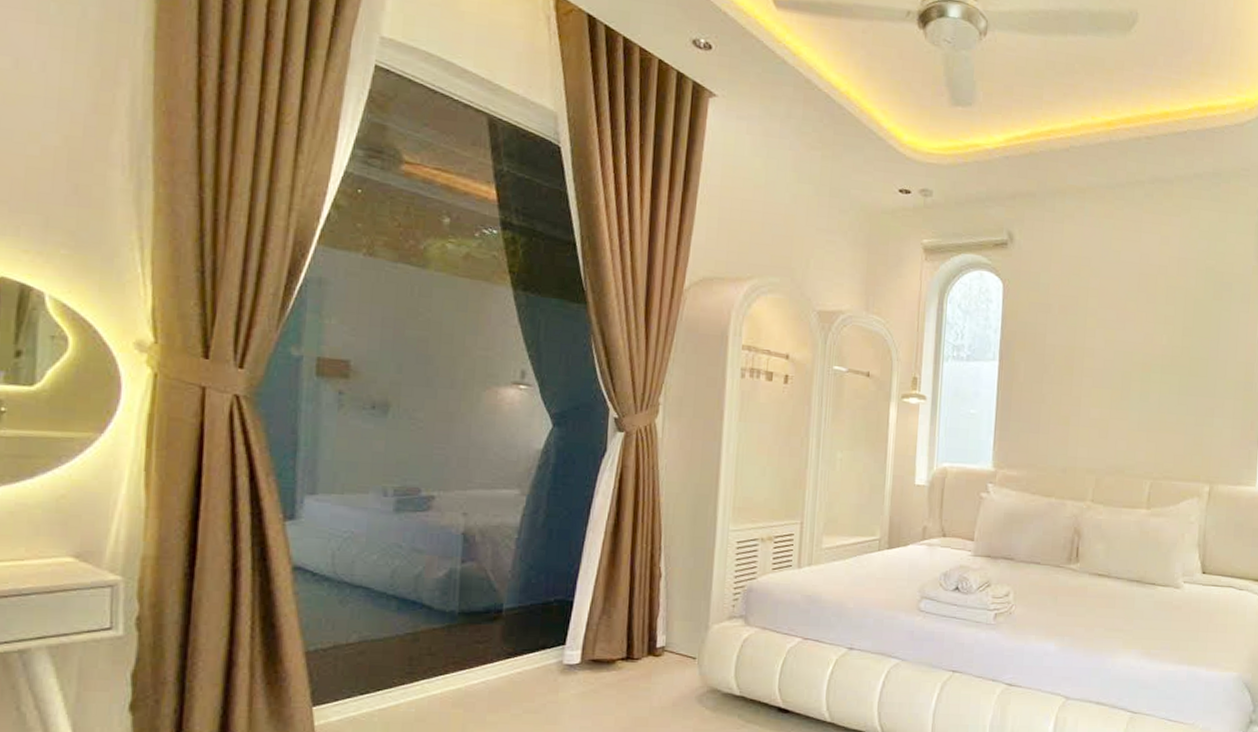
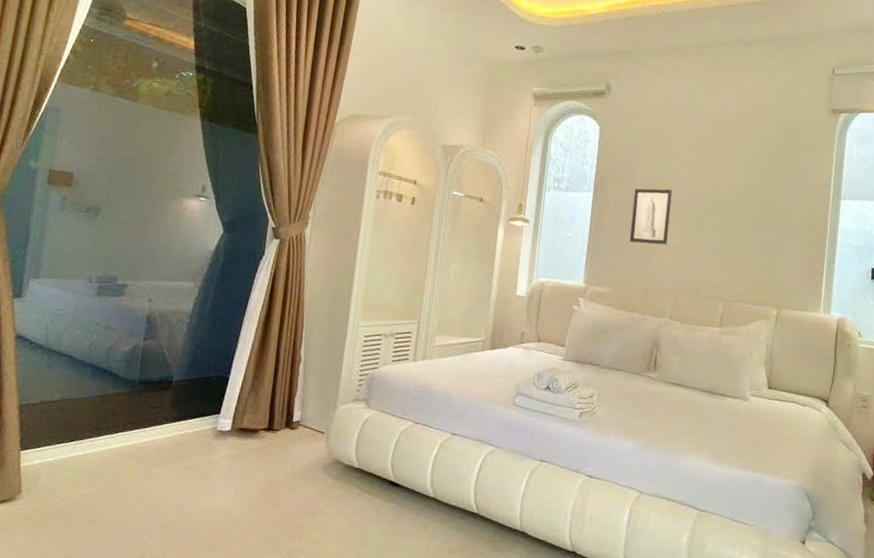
wall art: none [1042,353,1089,419] -> present [629,188,673,245]

